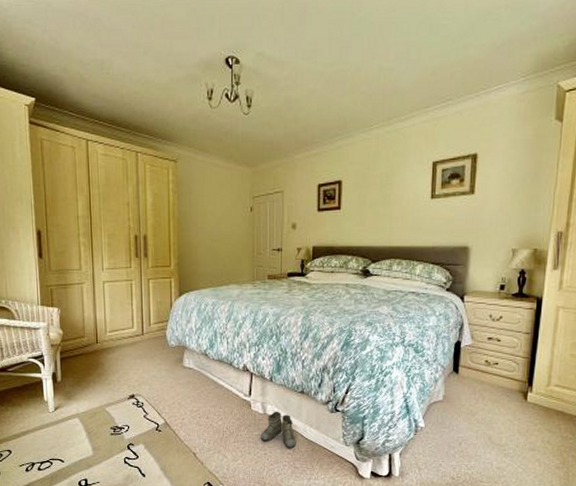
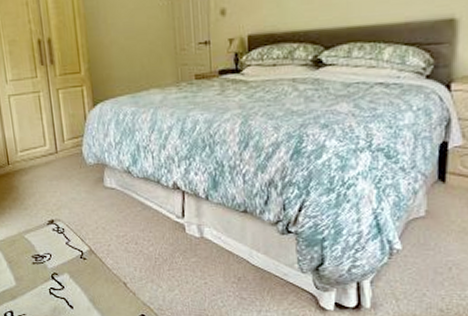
boots: present [260,411,296,450] -> none [198,234,241,278]

